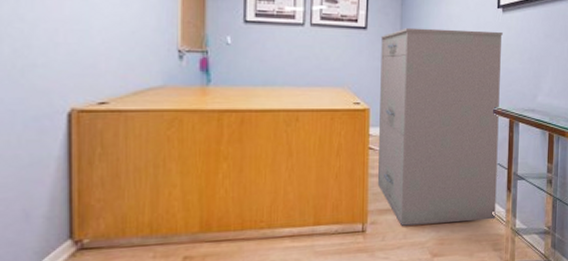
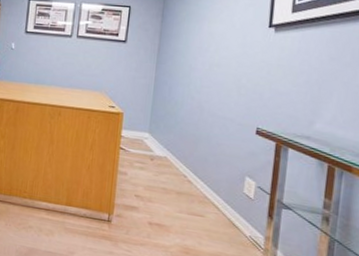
filing cabinet: present [377,27,503,226] -> none [125,42,274,244]

